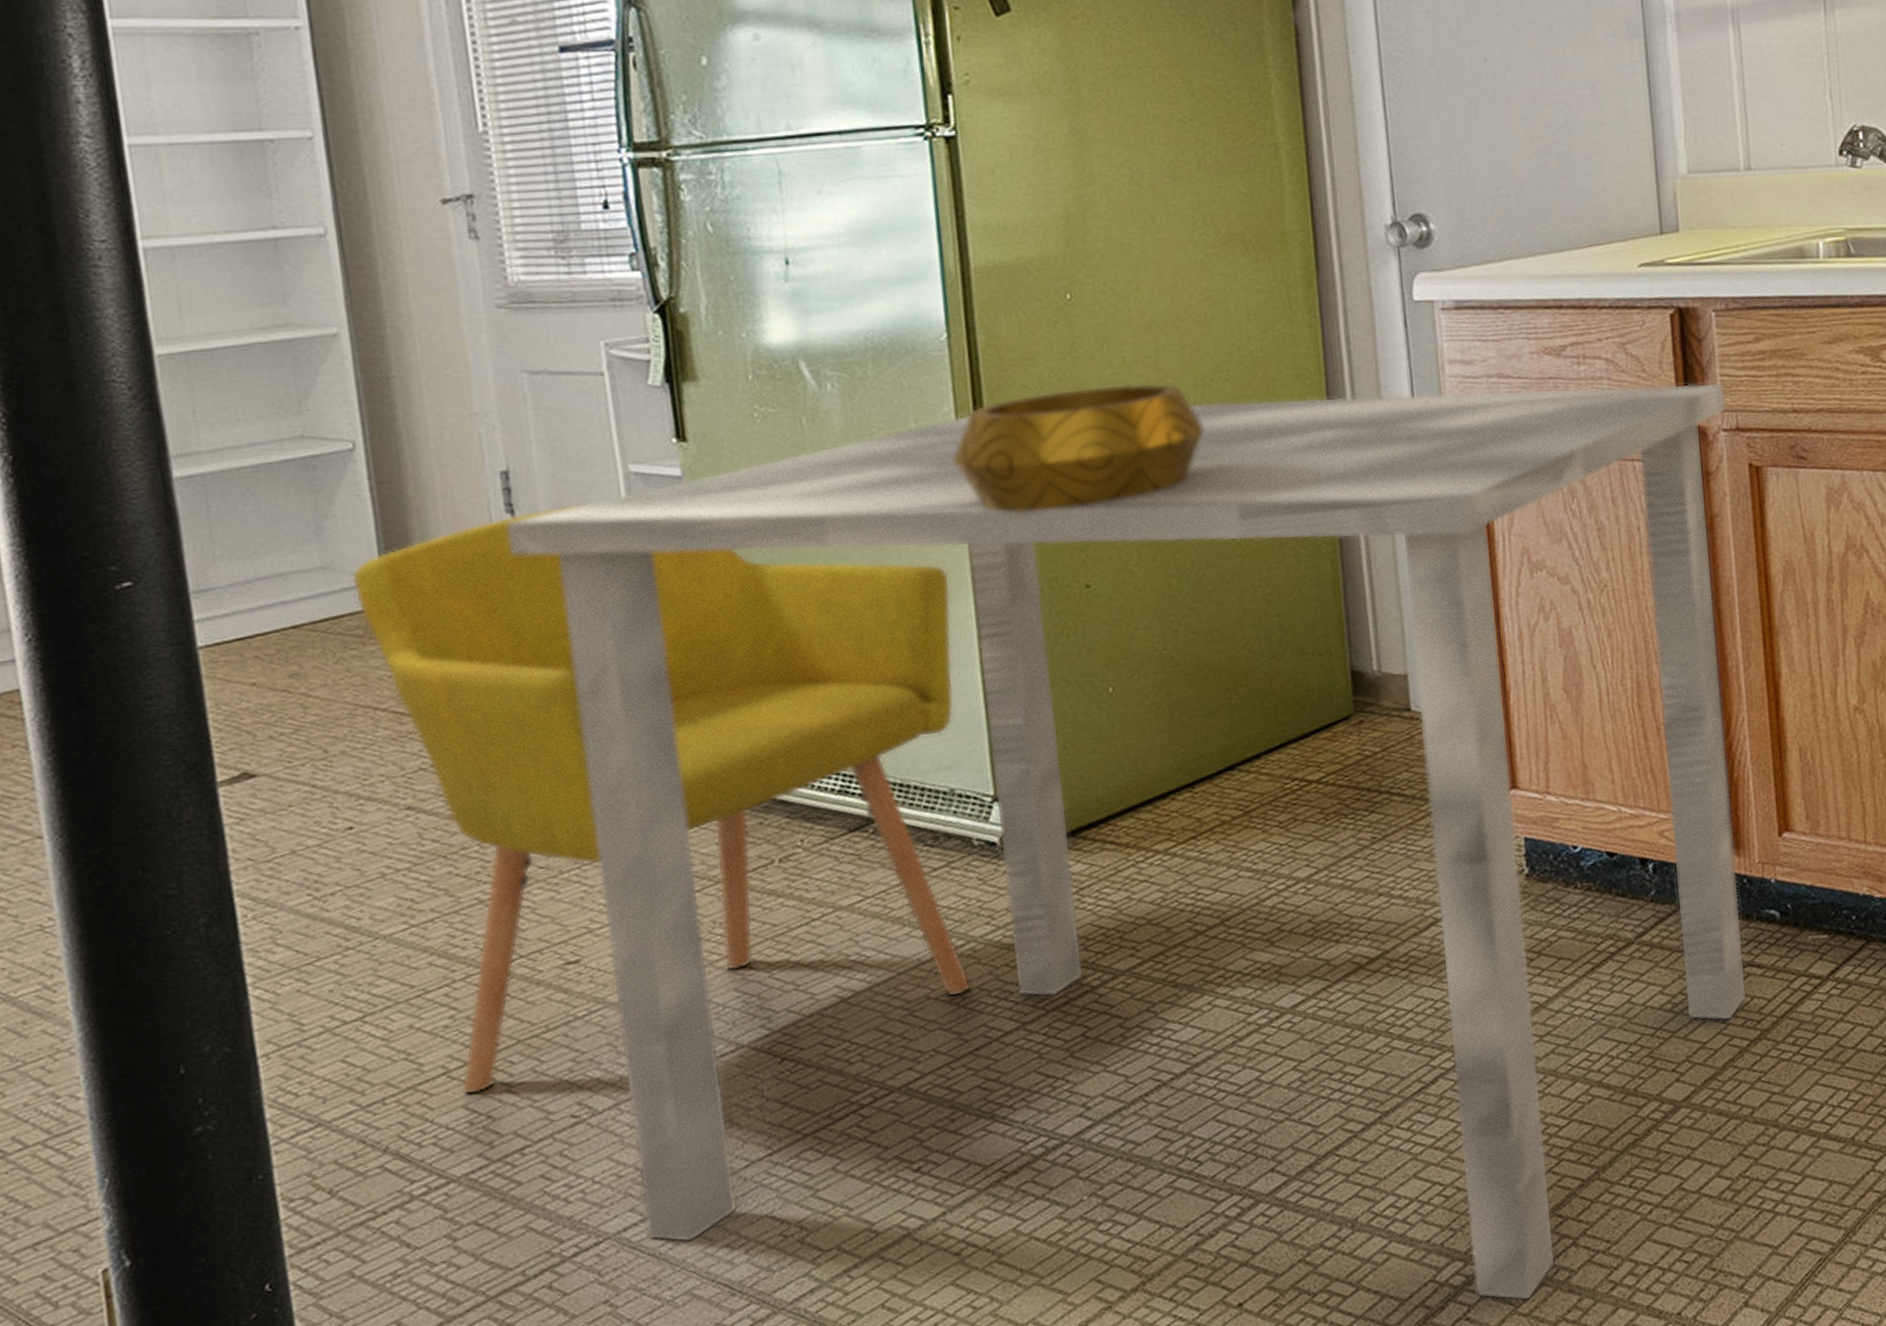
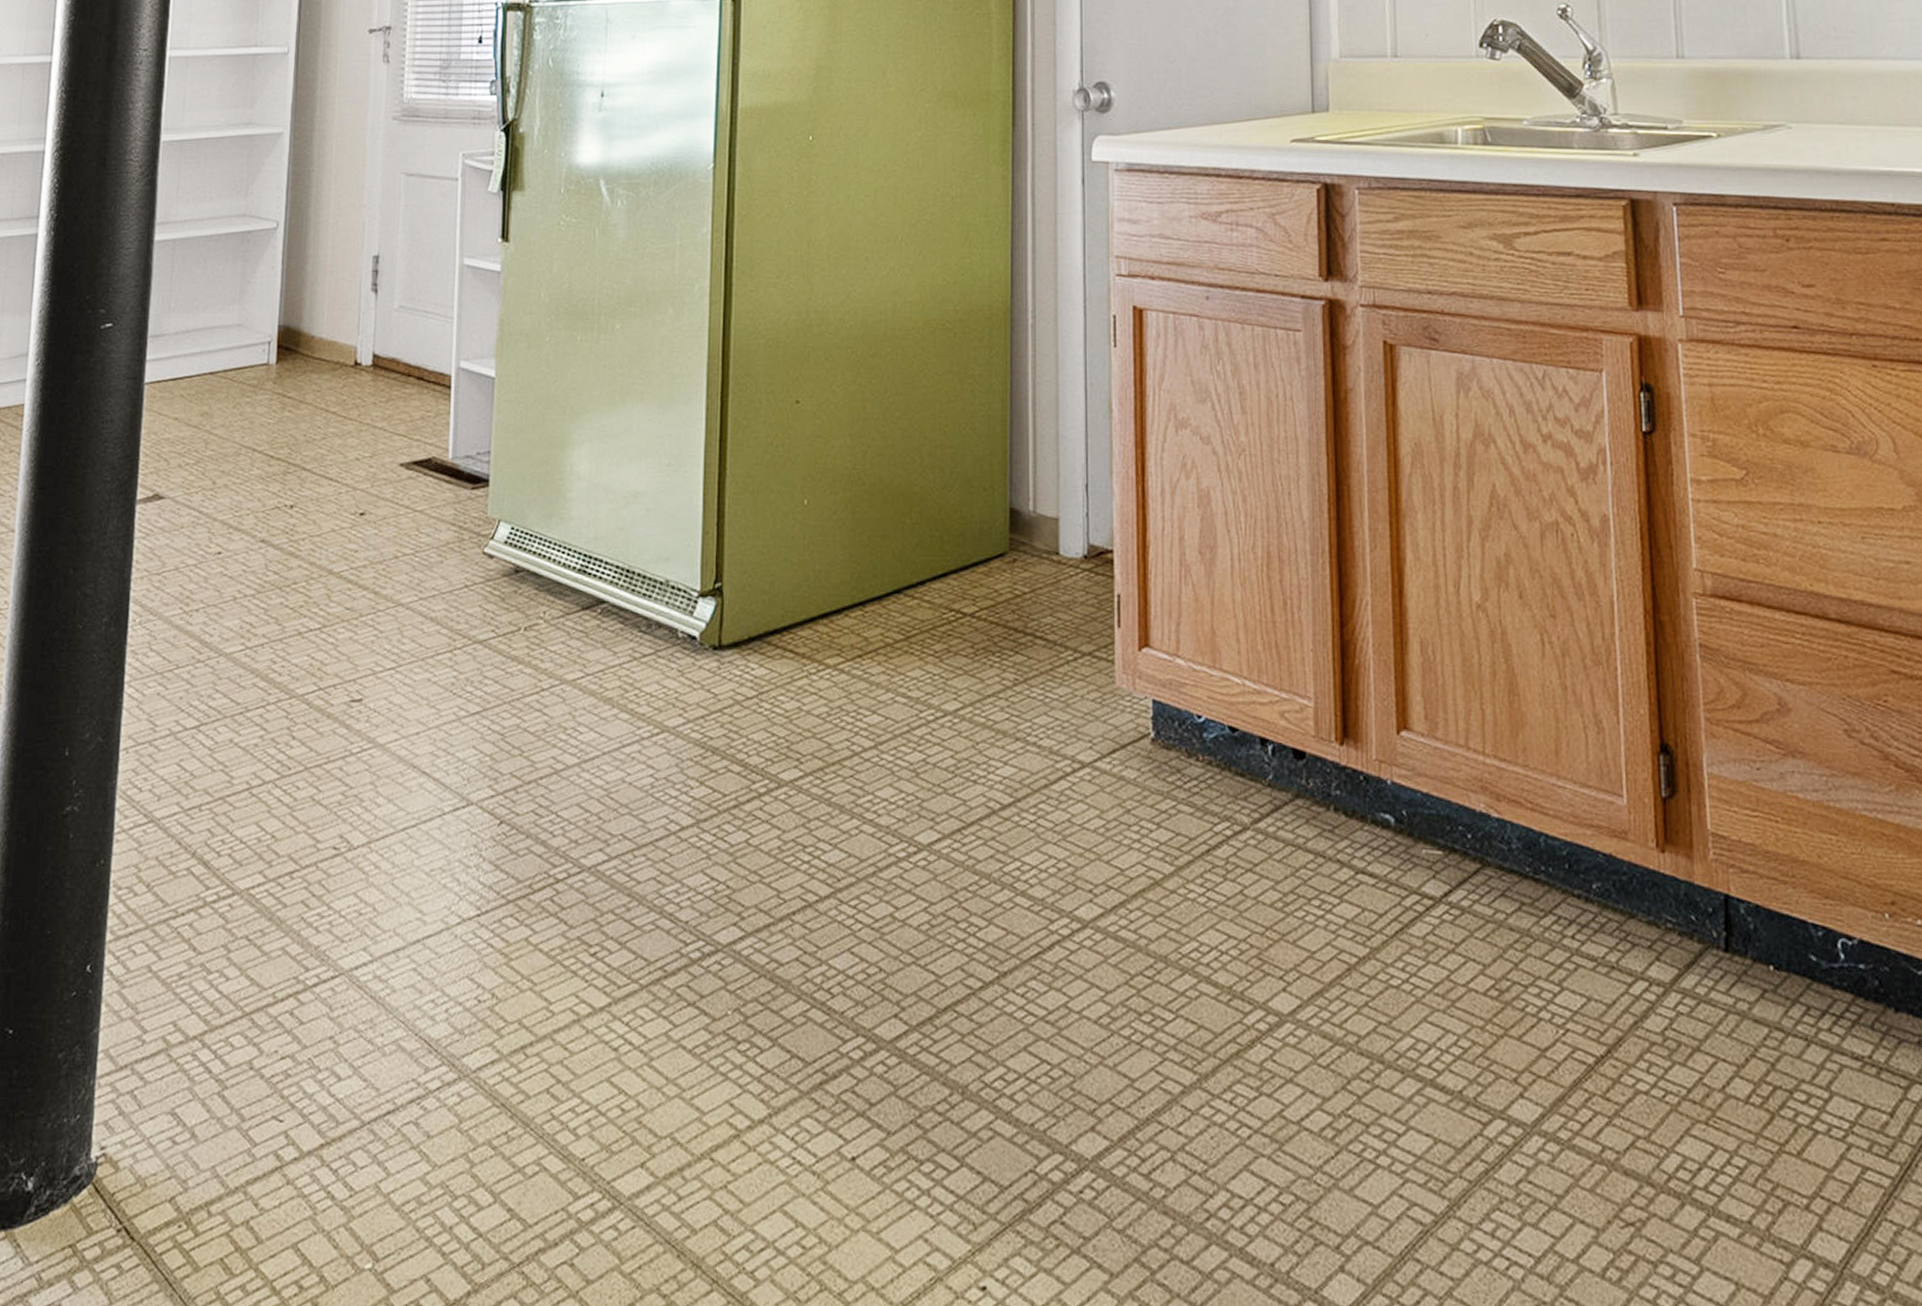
chair: present [352,500,972,1095] -> none [256,286,690,814]
dining table: present [507,382,1747,1301] -> none [370,236,1365,1214]
decorative bowl: present [952,382,1205,512] -> none [704,219,907,328]

